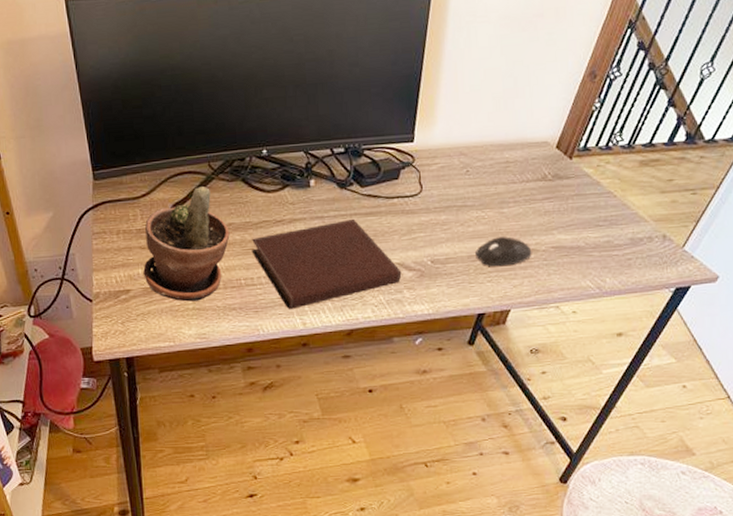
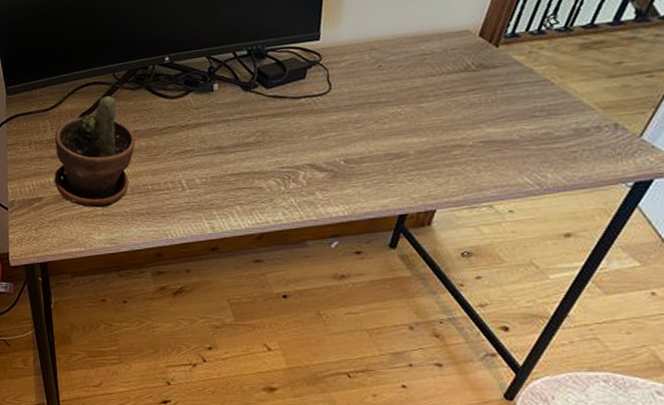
notebook: present [251,218,402,309] -> none [157,120,313,213]
mouse: present [475,237,532,267] -> none [393,132,458,165]

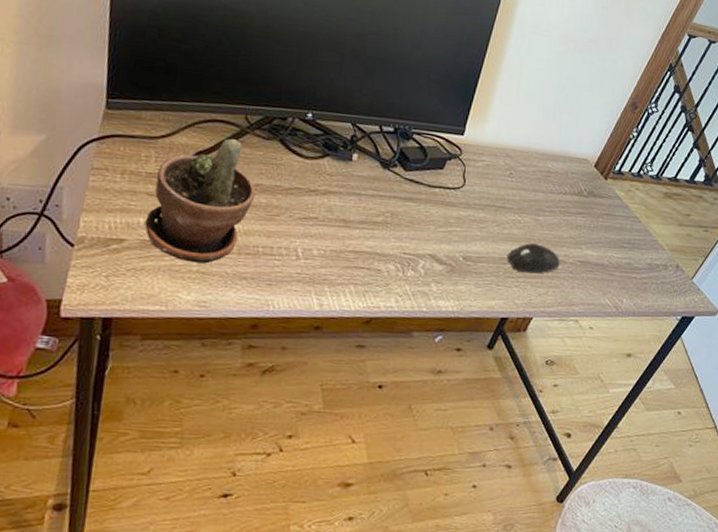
mouse: none [393,132,458,165] -> present [507,243,560,274]

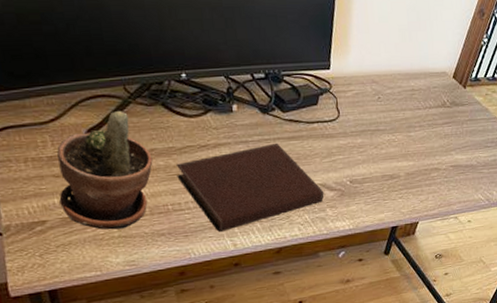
notebook: none [276,201,432,287] -> present [176,142,324,232]
mouse: present [507,243,560,274] -> none [388,157,435,185]

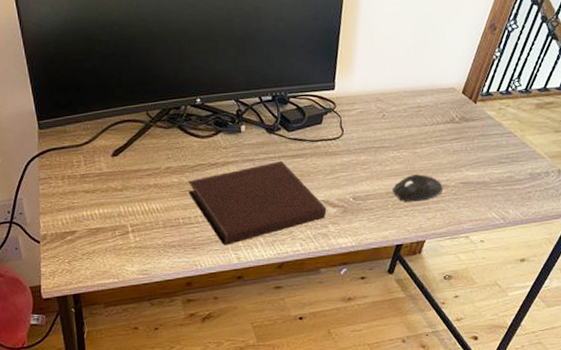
potted plant: present [57,111,153,230] -> none [87,133,168,241]
mouse: none [388,157,435,185] -> present [392,174,443,202]

